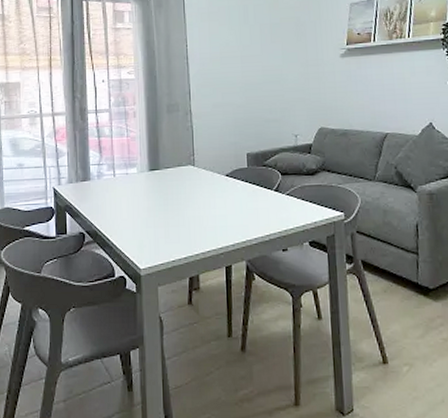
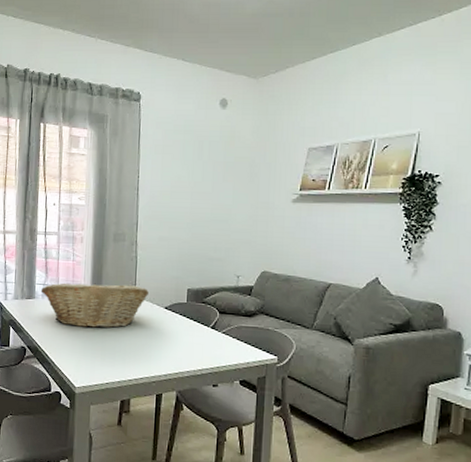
fruit basket: none [95,155,208,205] -> present [40,283,148,328]

